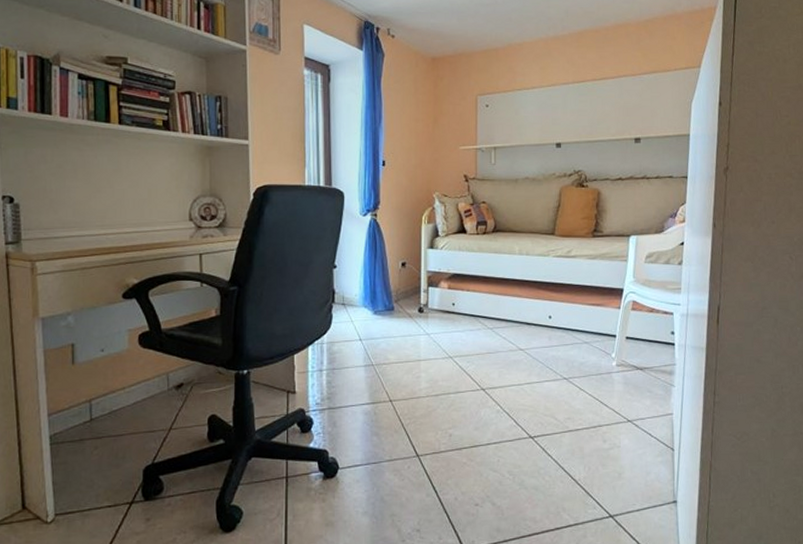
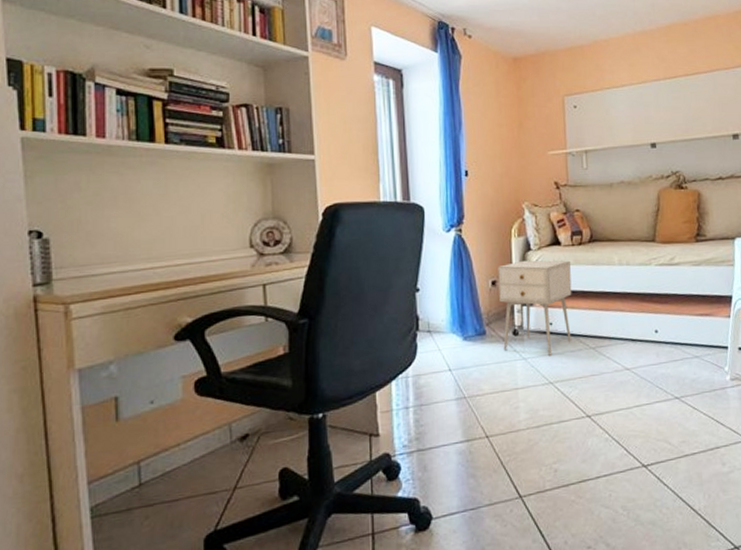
nightstand: none [408,245,474,333] -> present [498,260,572,356]

